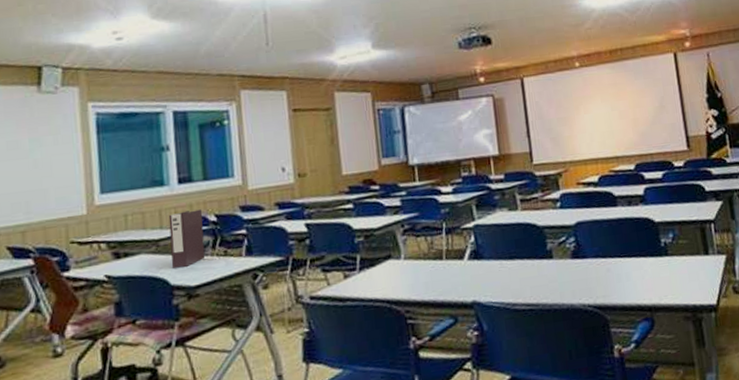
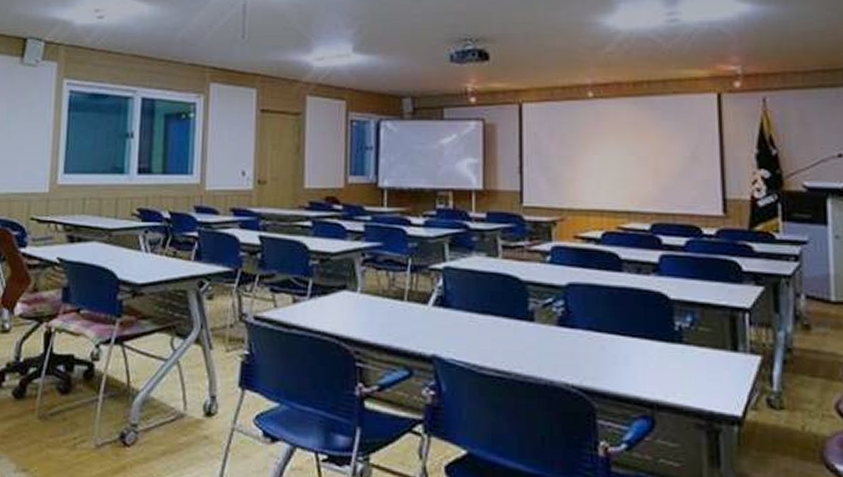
binder: present [168,209,206,268] -> none [121,203,156,262]

